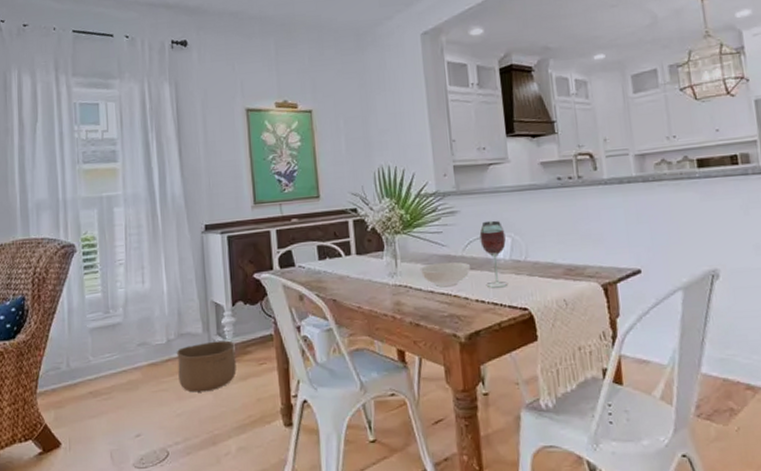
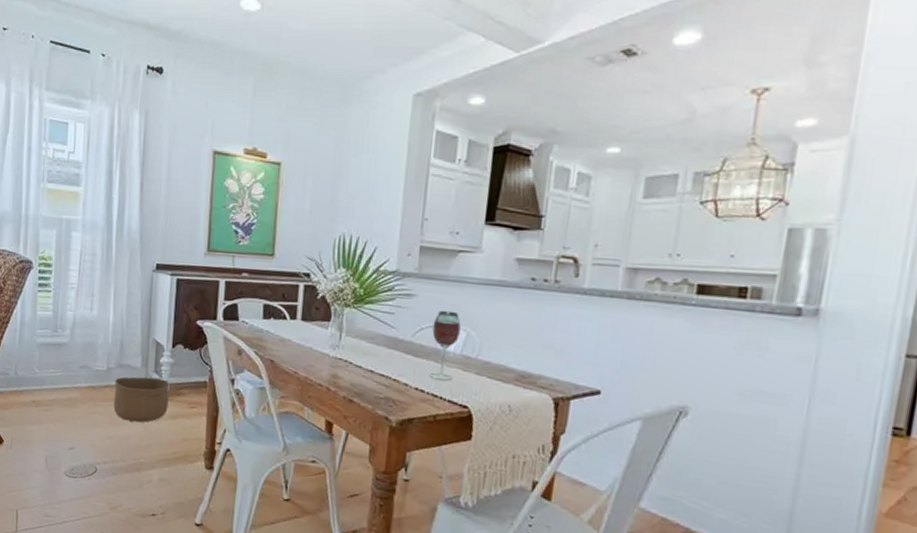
bowl: present [419,261,471,288] -> none [363,343,418,370]

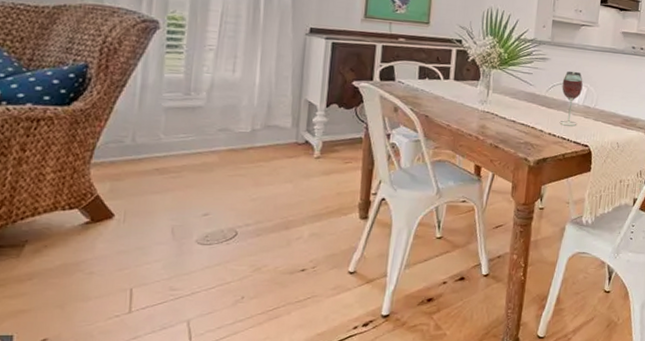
basket: present [113,377,170,423] -> none [258,136,323,182]

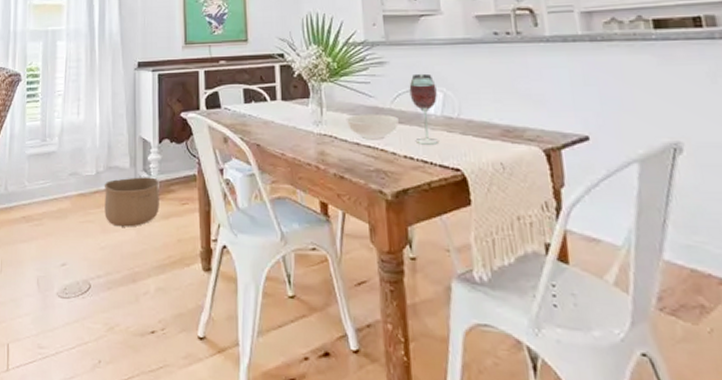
basket: none [258,136,323,182] -> present [104,177,159,227]
bowl: none [507,98,551,120] -> present [345,113,400,140]

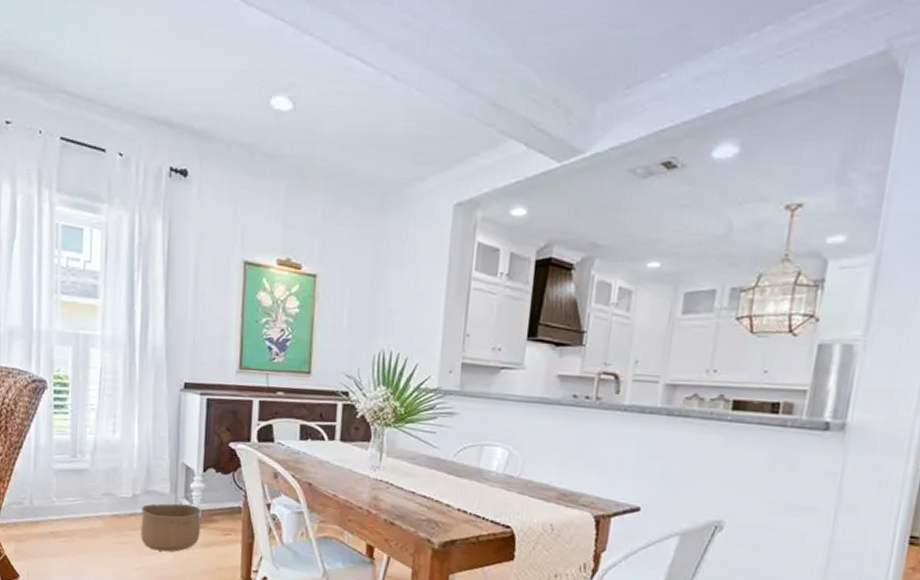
bowl: present [345,113,400,140] -> none [404,463,460,491]
wineglass: present [409,73,440,146] -> none [473,428,503,502]

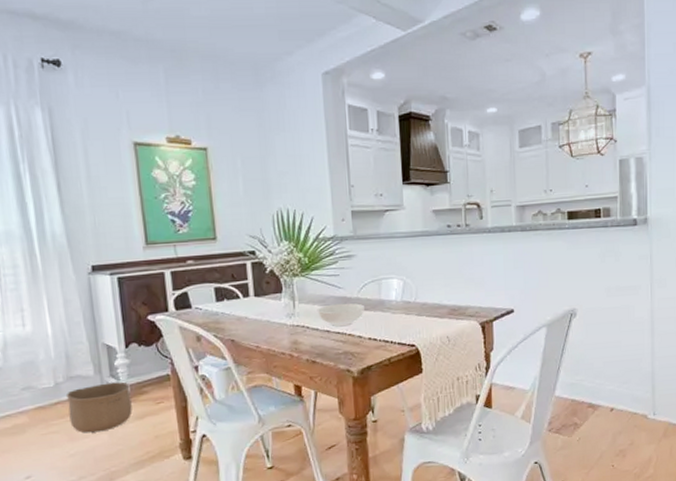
bowl: none [404,463,460,491] -> present [317,303,365,327]

